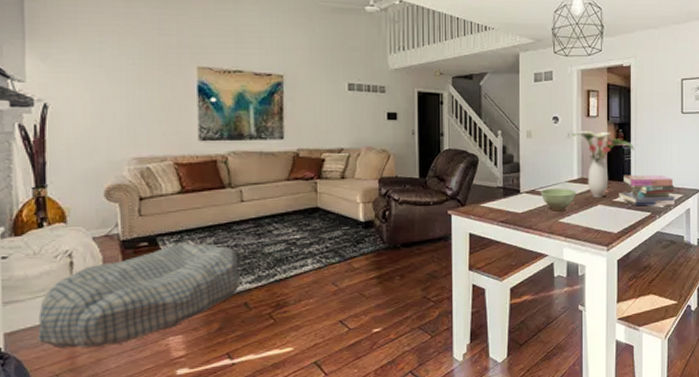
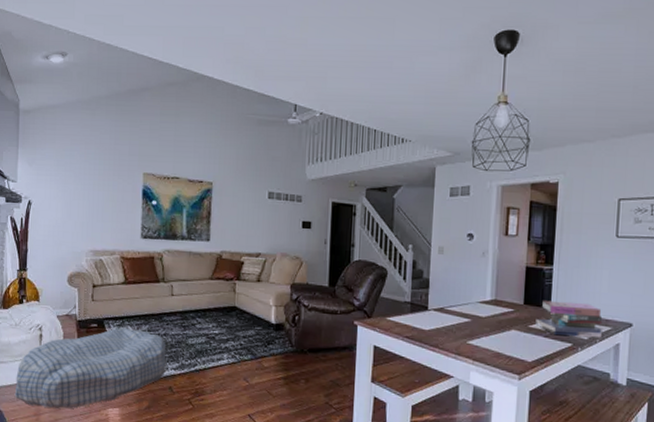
bowl: present [540,188,577,211] -> none [449,307,489,333]
flower arrangement: present [572,130,635,197] -> none [487,249,557,322]

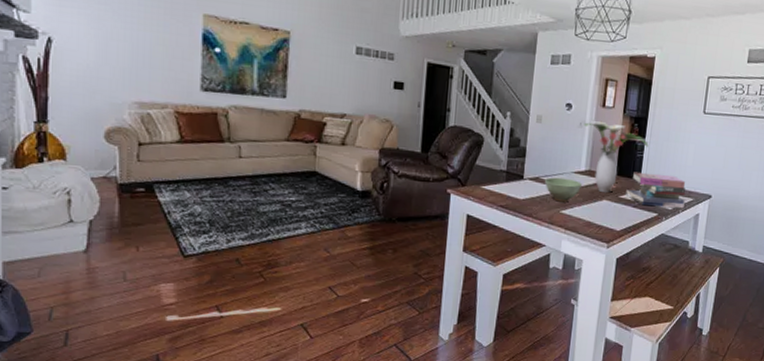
dog bed: present [14,328,167,409] -> none [34,193,233,285]
bowl: none [449,307,489,333] -> present [544,177,583,203]
flower arrangement: none [487,249,557,322] -> present [584,120,649,192]

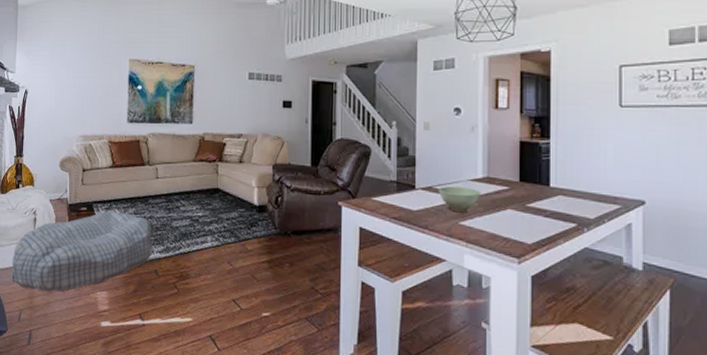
dog bed: none [34,193,233,285] -> present [10,211,152,292]
flower arrangement: present [584,120,649,192] -> none [476,123,555,201]
books: present [626,172,686,209] -> none [534,177,610,218]

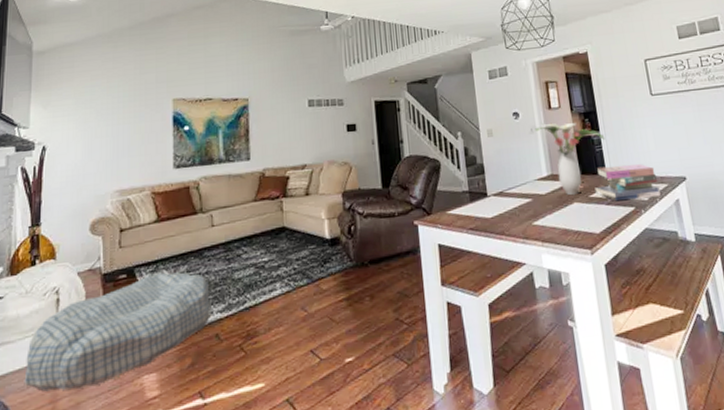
bowl: present [438,186,482,213] -> none [508,187,549,214]
flower arrangement: none [476,123,555,201] -> present [535,123,605,195]
books: none [534,177,610,218] -> present [595,164,661,202]

